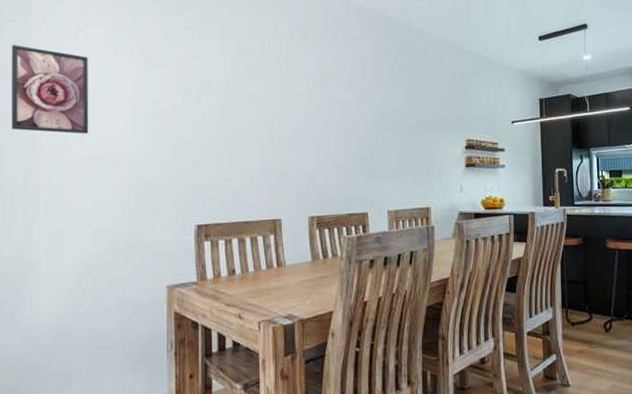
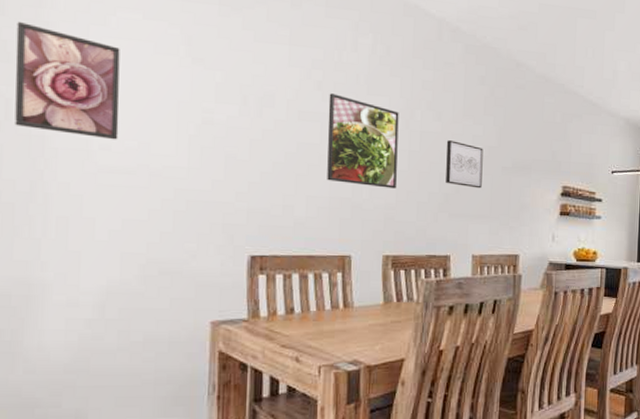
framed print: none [255,76,317,156] -> present [327,93,399,189]
wall art: none [359,107,392,149] -> present [446,140,483,189]

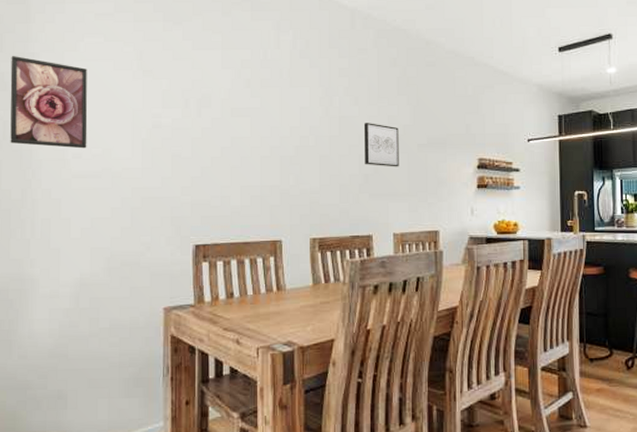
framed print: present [327,93,399,189] -> none [257,89,319,174]

